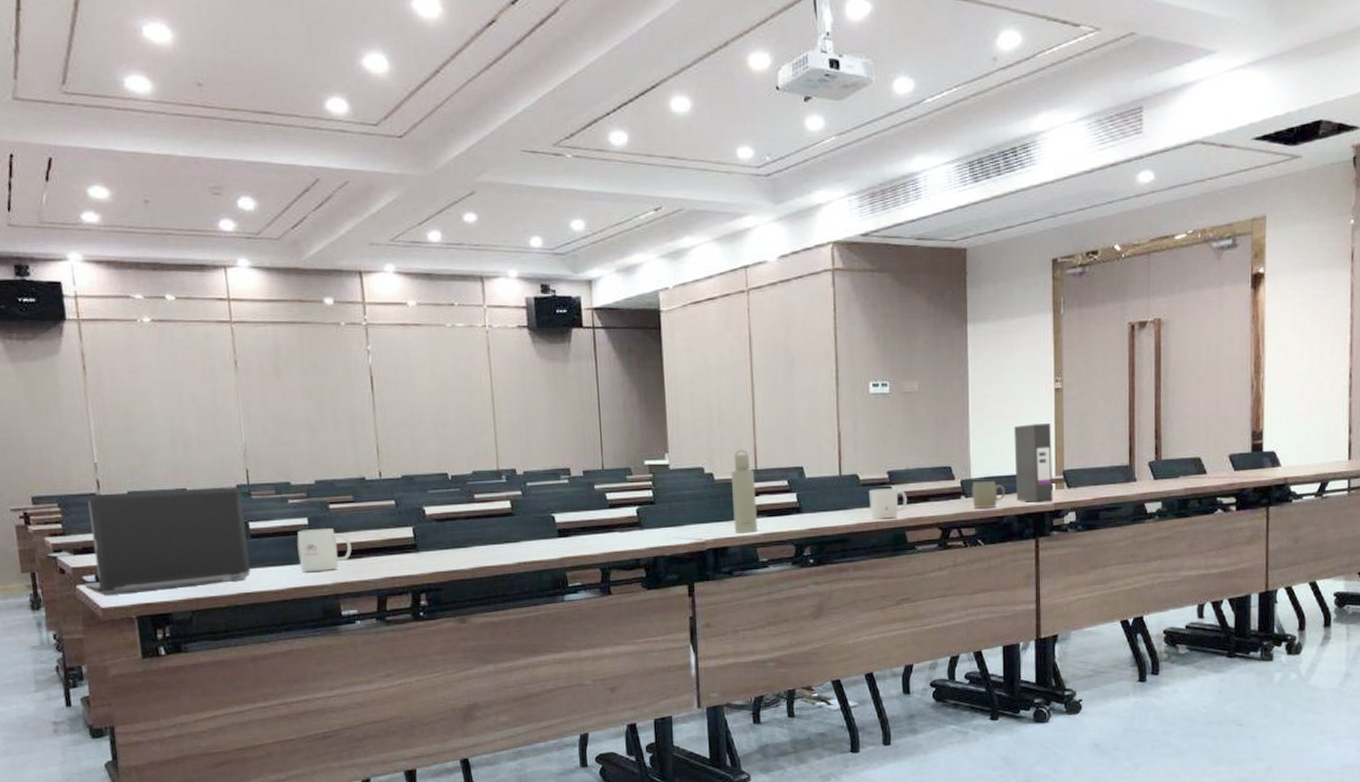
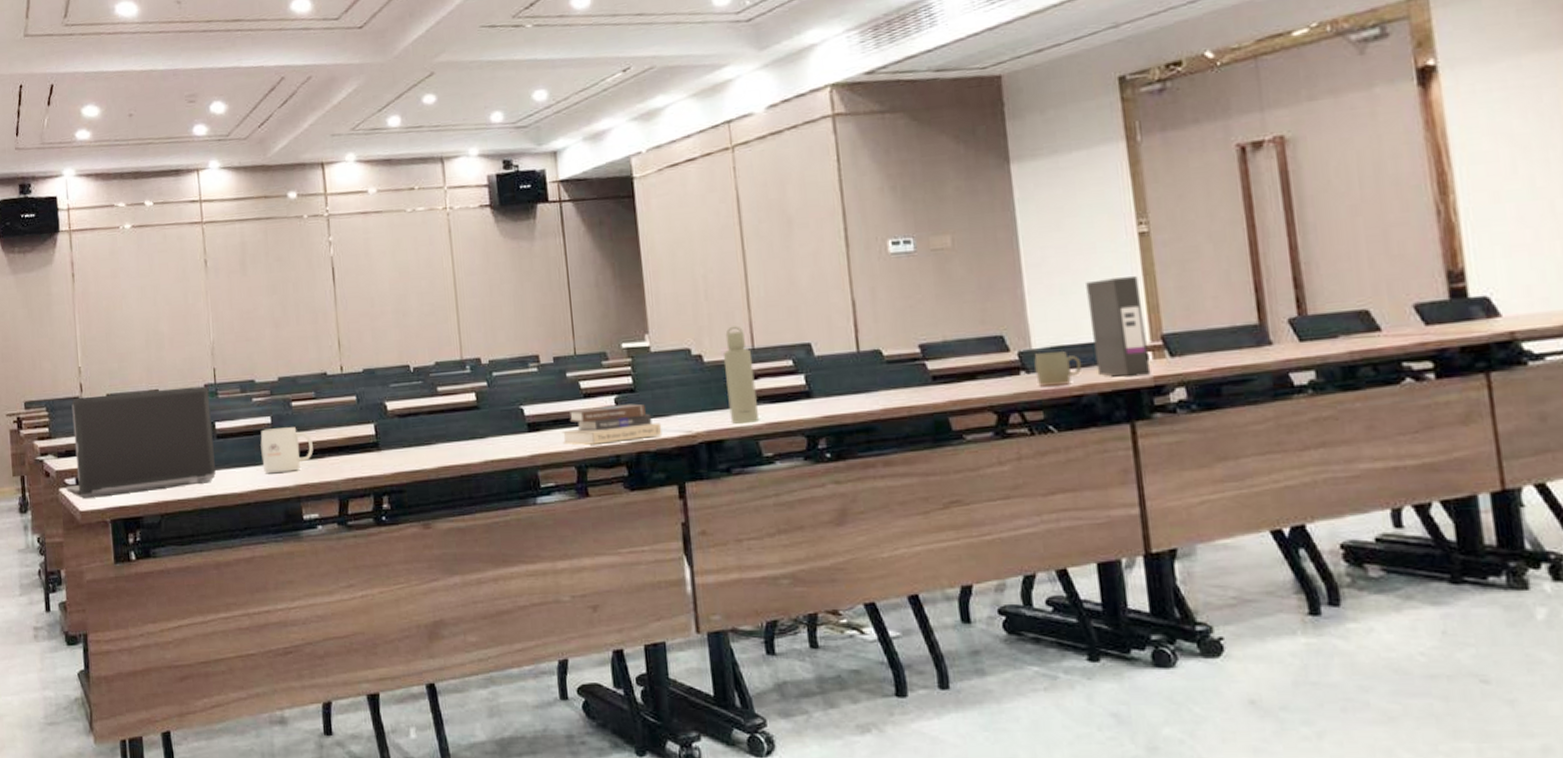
books: none [588,514,677,550] -> present [561,403,663,445]
mug: present [868,488,908,519] -> none [896,364,949,403]

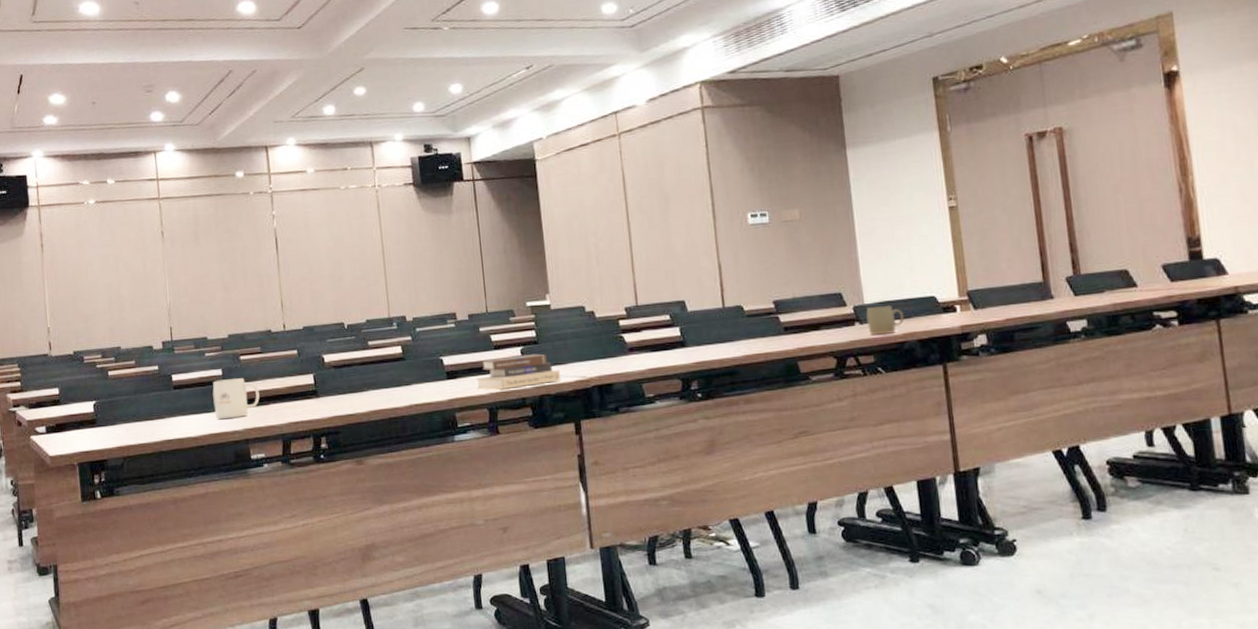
laptop computer: present [65,386,216,499] -> none [36,343,173,445]
bottle: present [722,326,759,424] -> none [611,286,642,370]
binder: present [1086,276,1151,378] -> none [907,243,959,327]

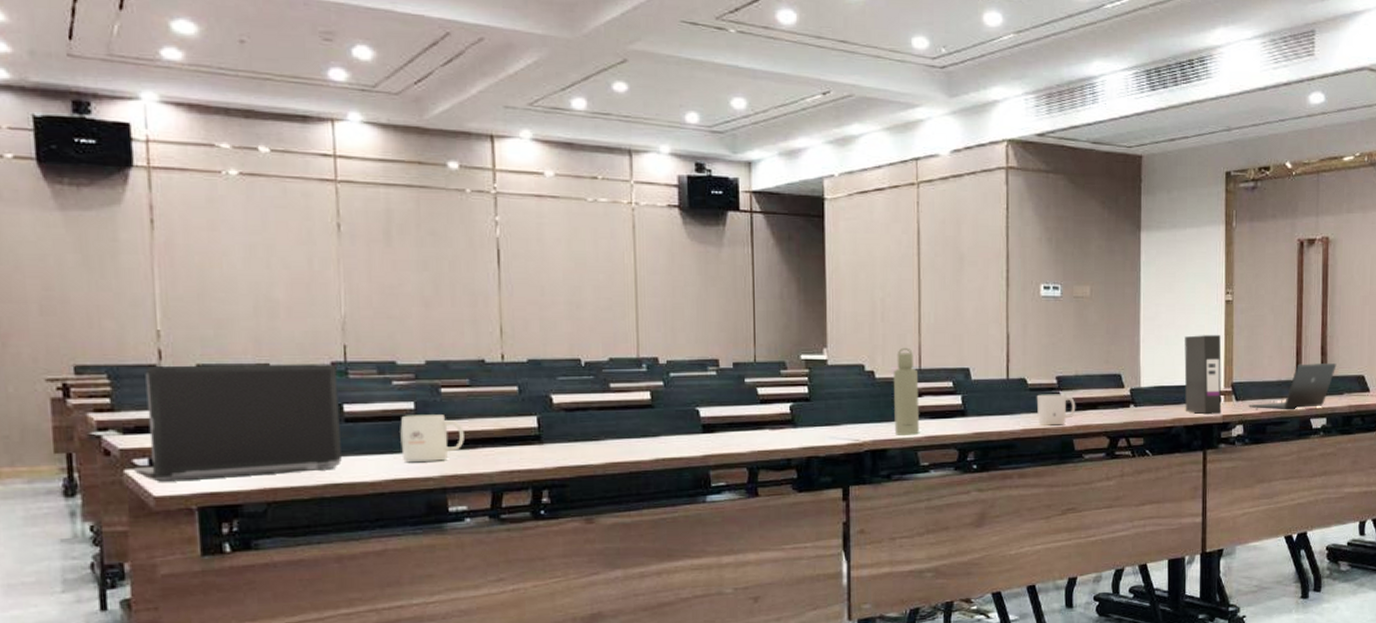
laptop computer: none [36,343,173,445] -> present [133,364,342,482]
books: present [475,353,561,390] -> none [736,412,832,448]
bottle: none [611,286,642,370] -> present [893,347,919,435]
mug: none [754,317,798,350] -> present [1036,394,1076,426]
mug: present [866,305,905,335] -> none [1141,391,1175,418]
binder: none [907,243,959,327] -> present [1184,335,1222,415]
laptop: none [990,259,1091,316] -> present [1248,362,1337,410]

